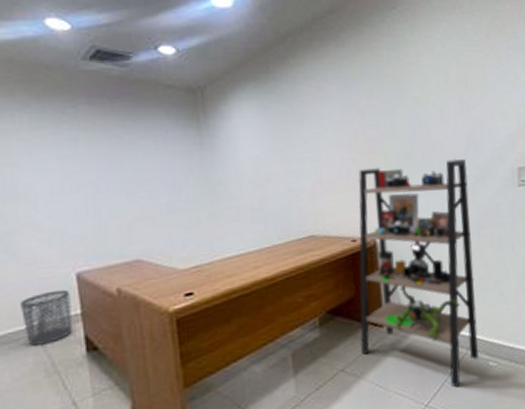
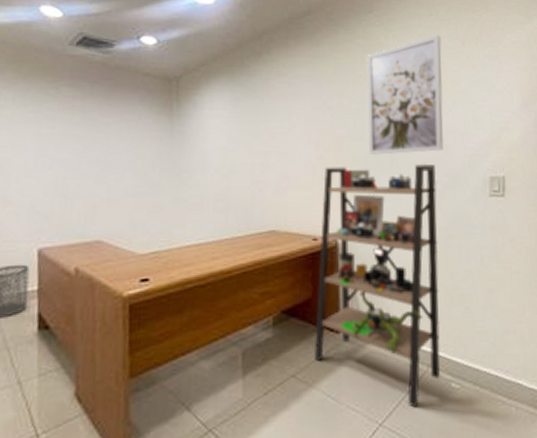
wall art: none [394,28,473,154] -> present [367,35,444,155]

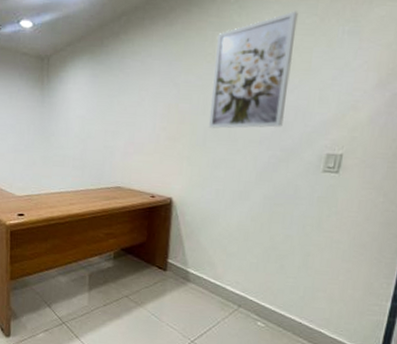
shelving unit: present [313,163,441,408] -> none [144,137,272,335]

